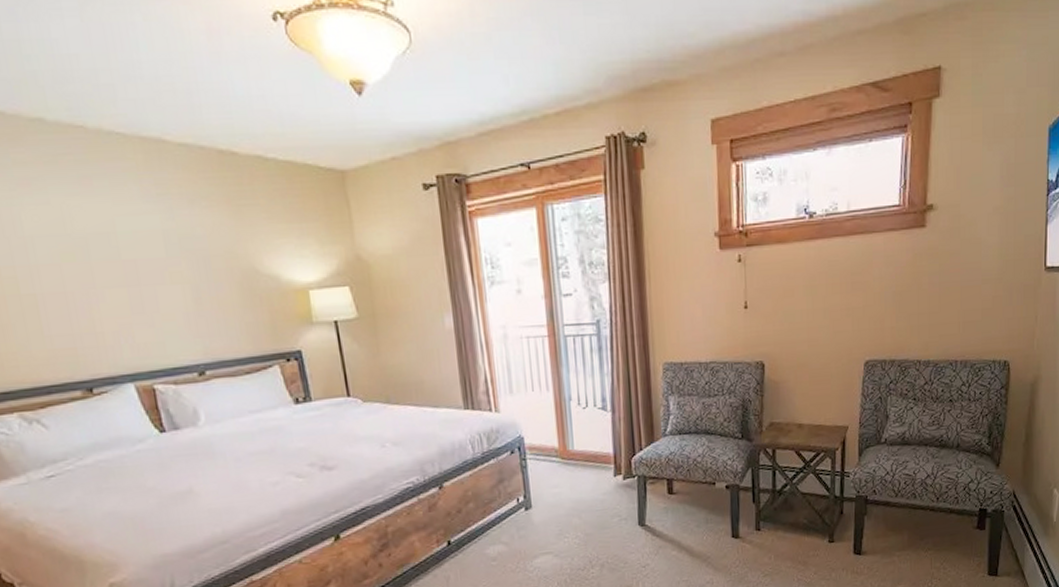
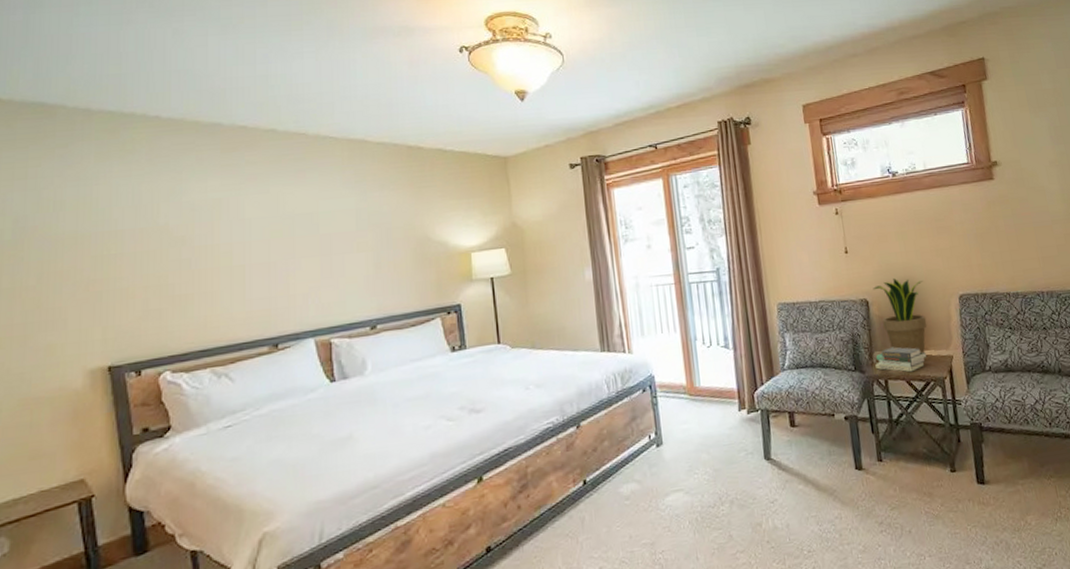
books: none [764,414,820,442] -> present [875,346,926,373]
potted plant: none [771,340,827,422] -> present [872,278,927,353]

